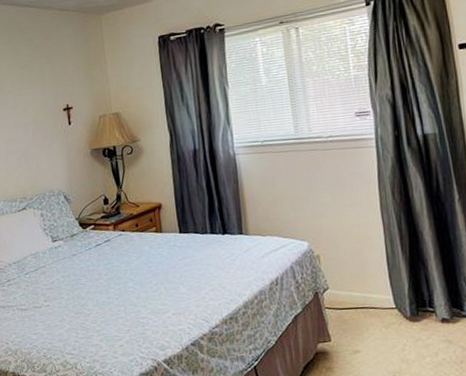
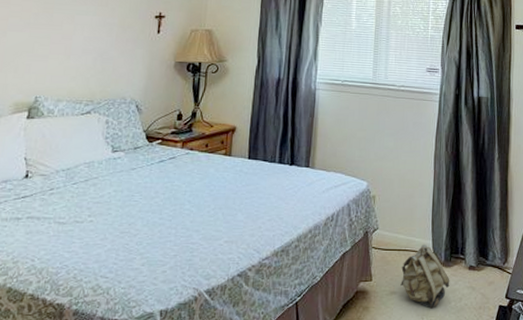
backpack: none [362,299,421,366] -> present [400,243,450,309]

